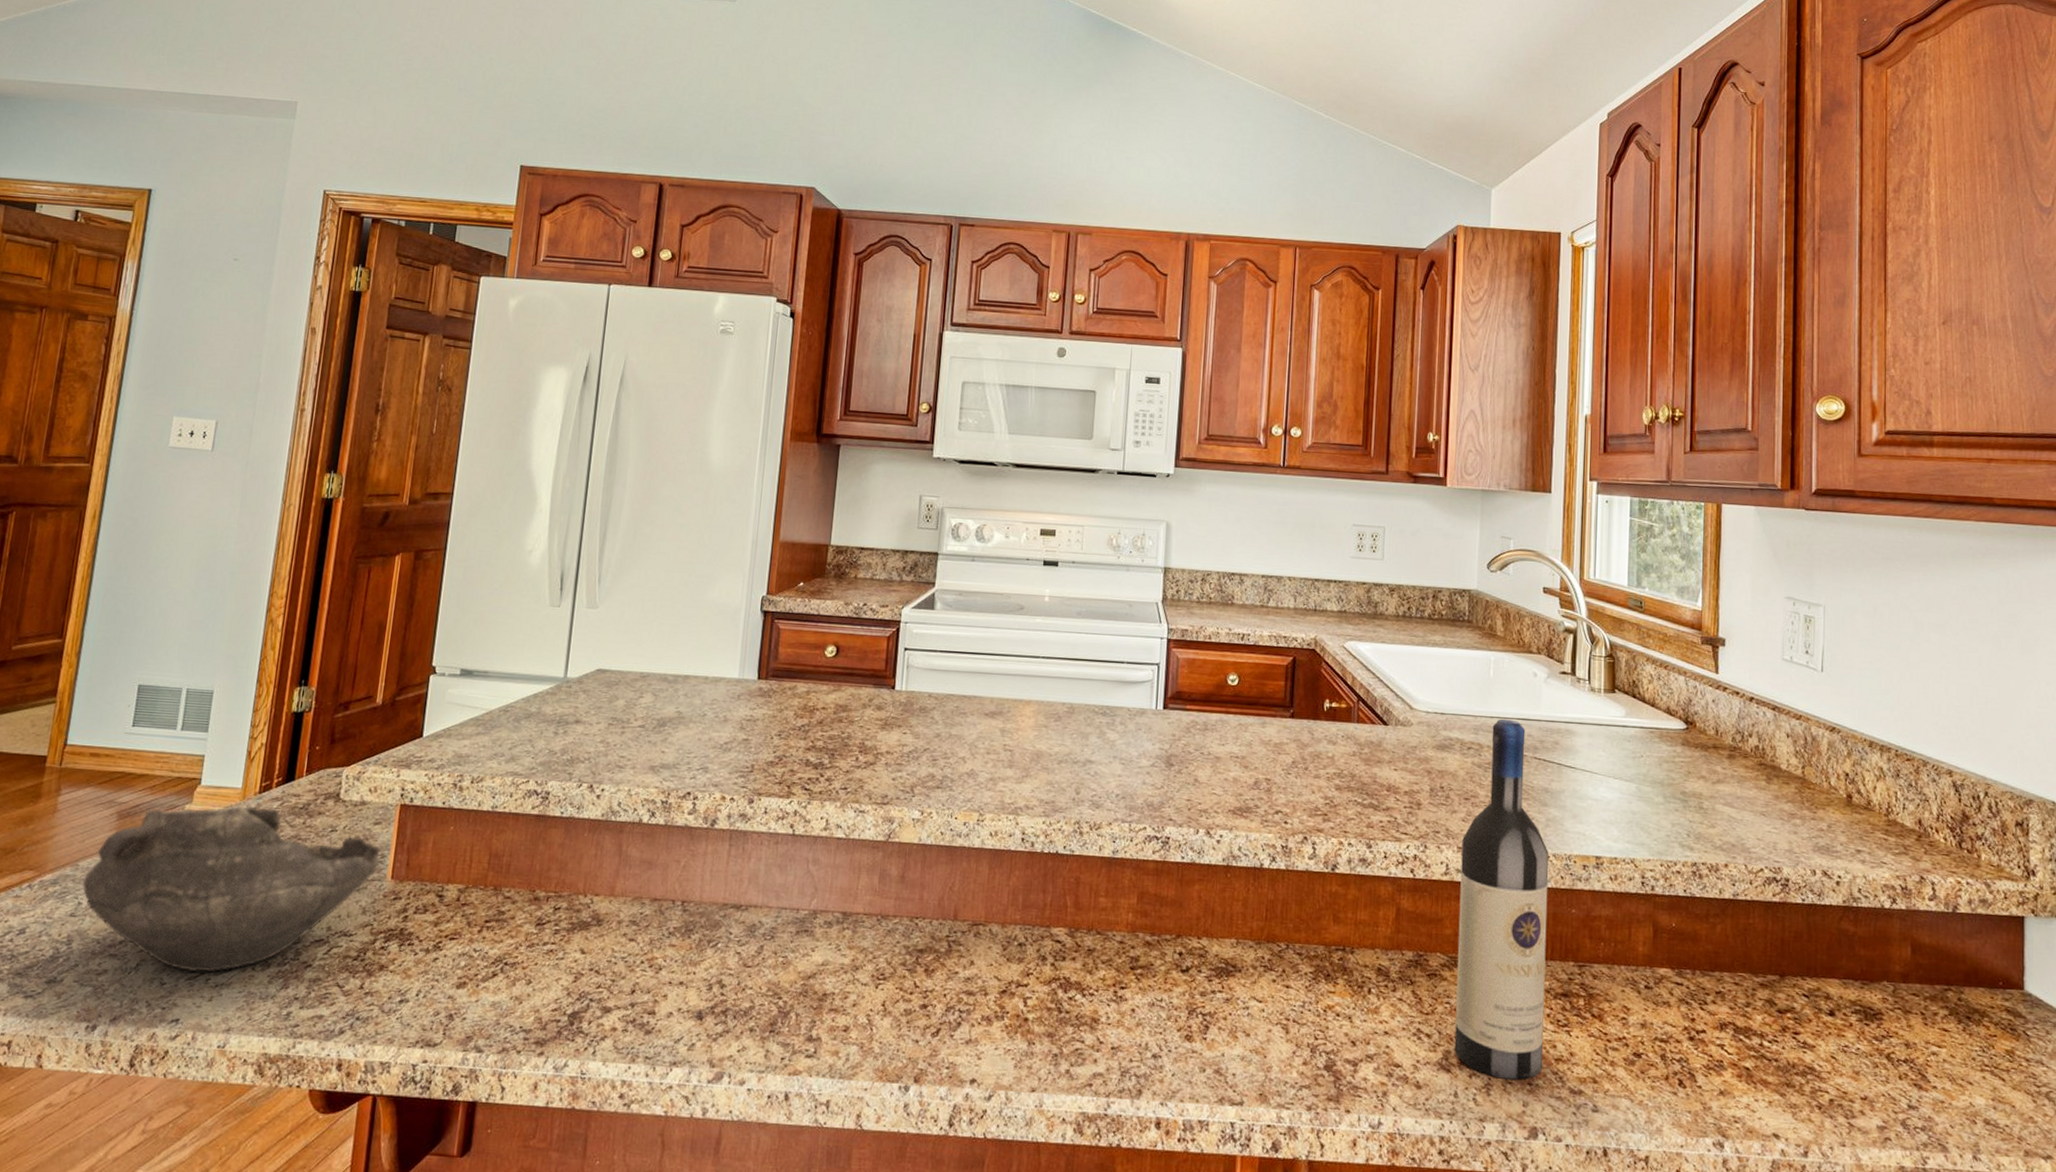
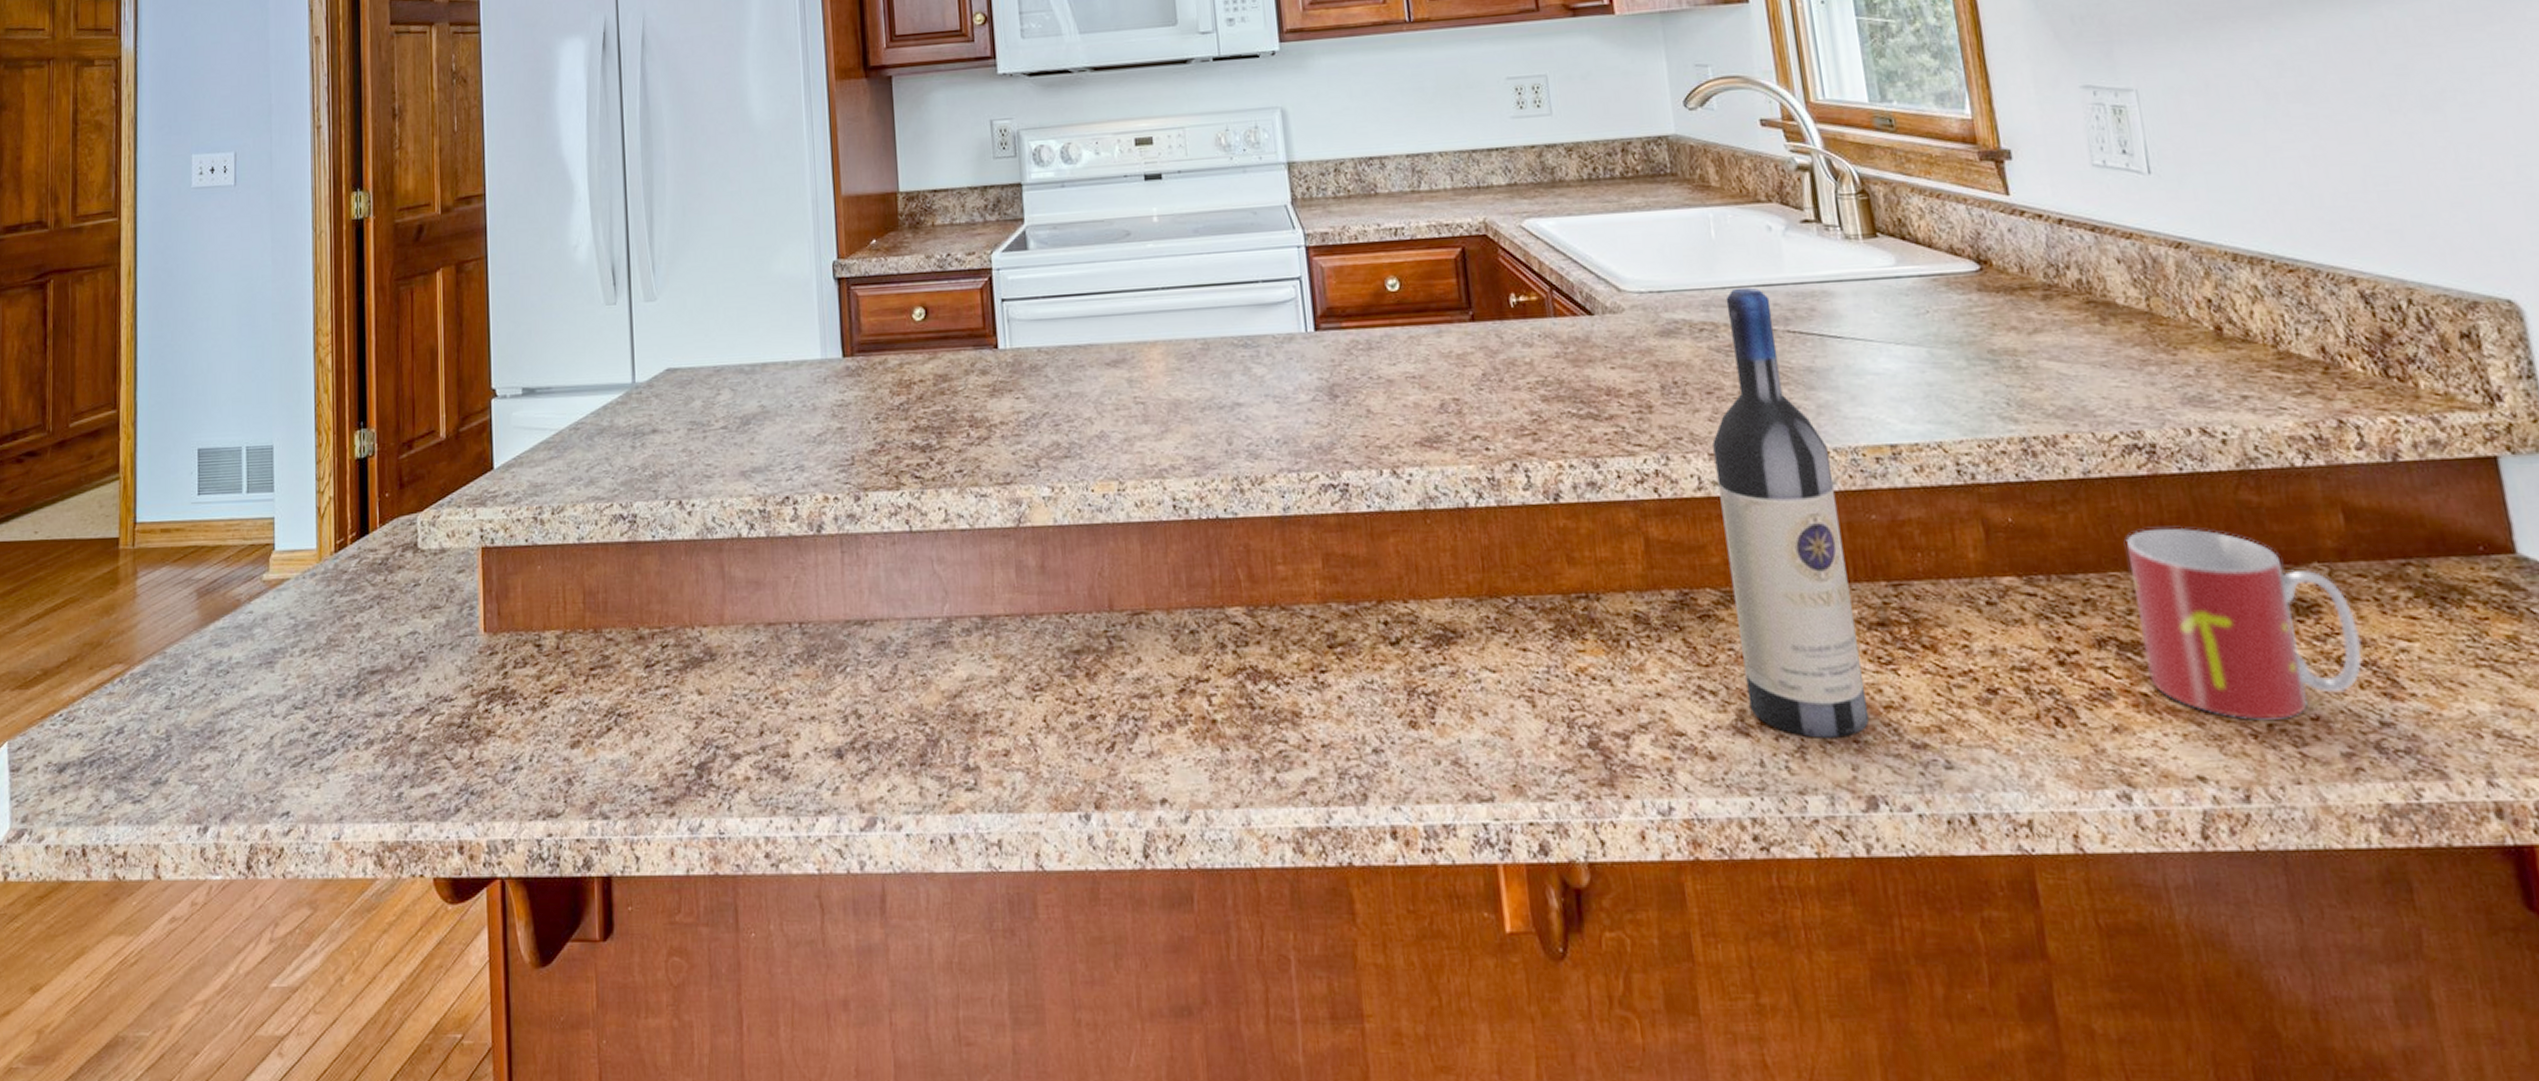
bowl: present [82,805,381,972] -> none [173,566,469,757]
mug: none [1752,943,1906,1097] -> present [2127,528,2362,720]

